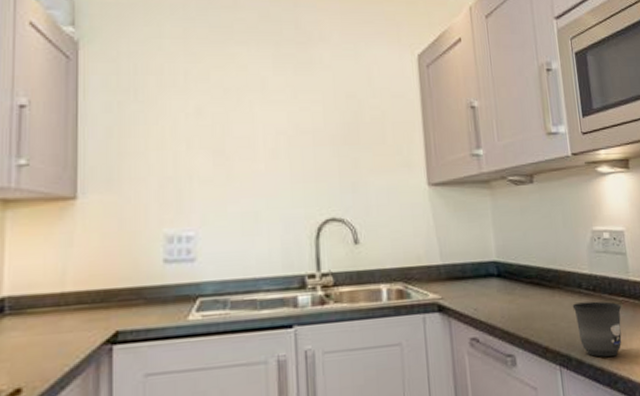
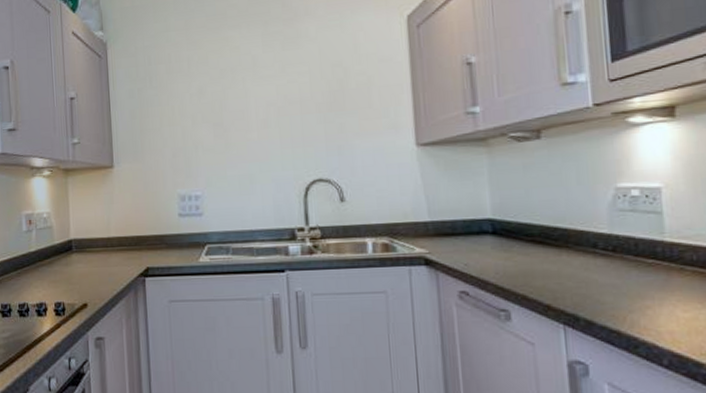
mug: present [572,301,622,357] -> none [583,262,651,320]

